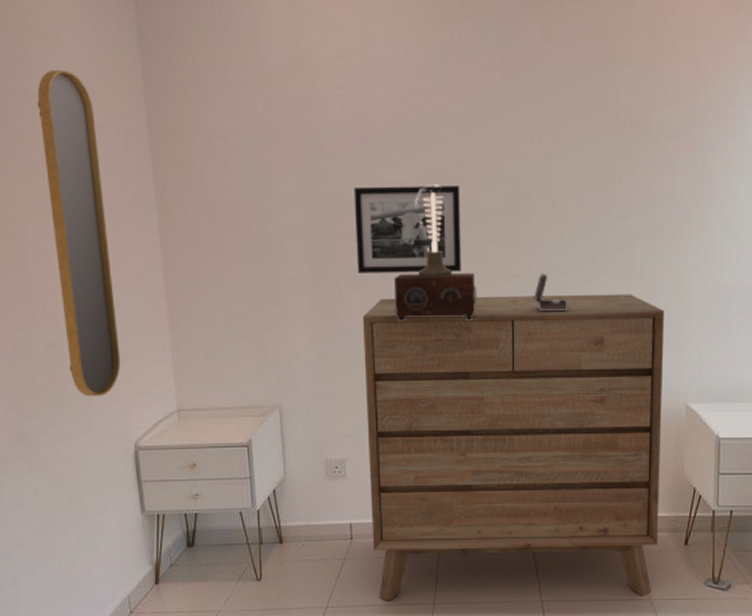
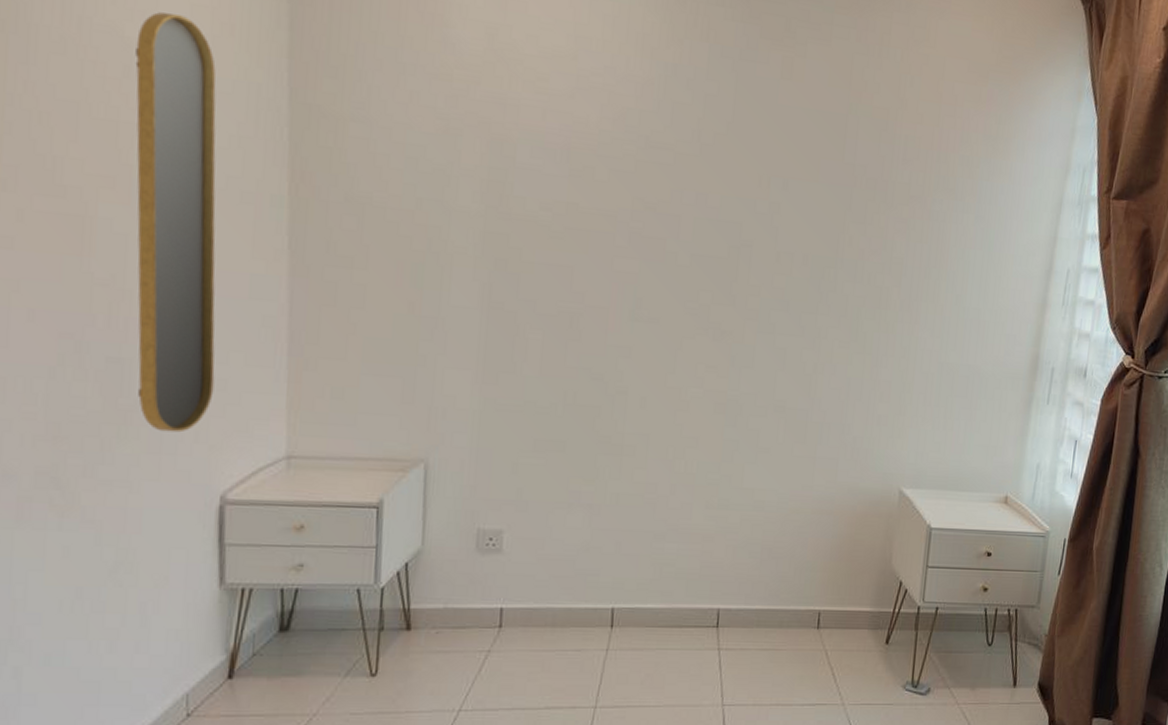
picture frame: present [354,185,461,273] -> none [541,210,674,322]
dresser: present [362,294,665,601] -> none [526,342,886,704]
table lamp: present [394,184,478,321] -> none [582,218,682,378]
jewelry box: present [534,273,568,312] -> none [745,332,784,377]

